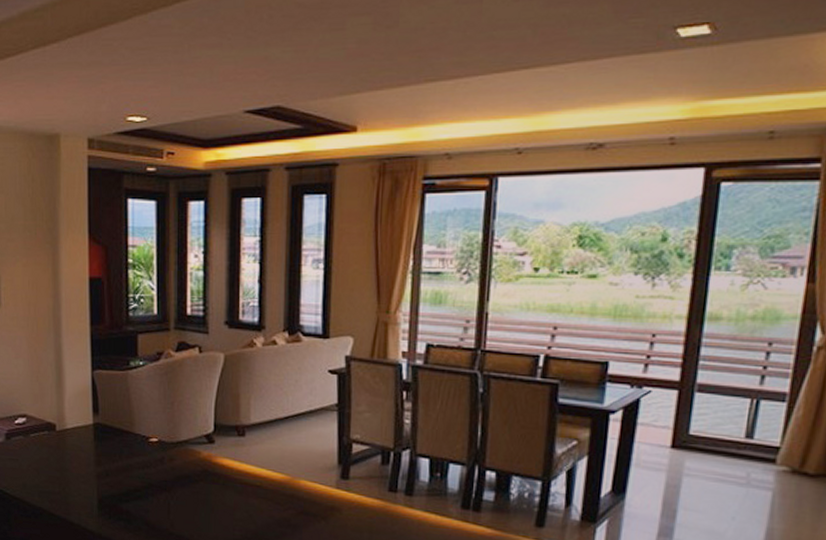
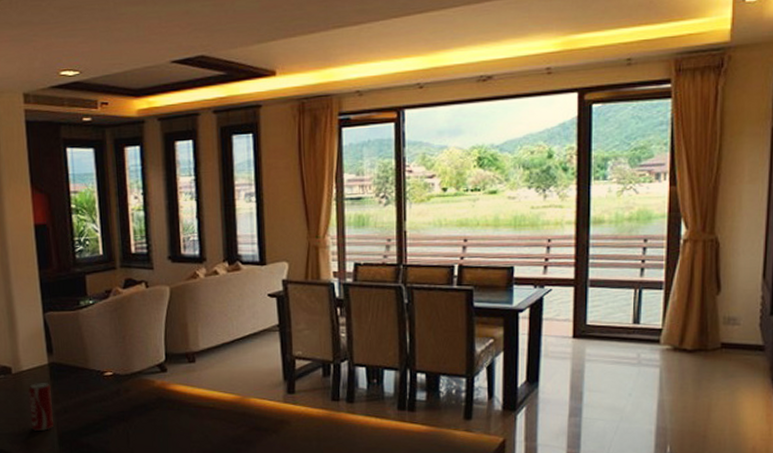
beverage can: none [71,442,94,493] -> present [28,382,54,431]

